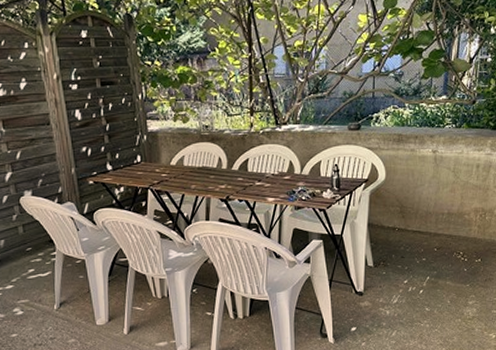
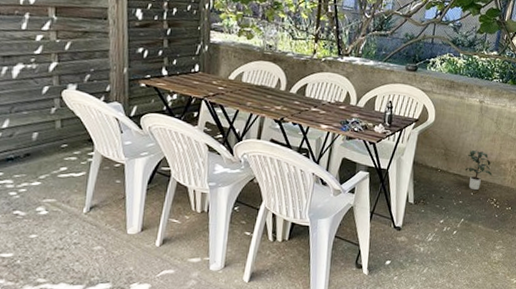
potted plant: none [424,204,456,246] -> present [464,150,493,191]

